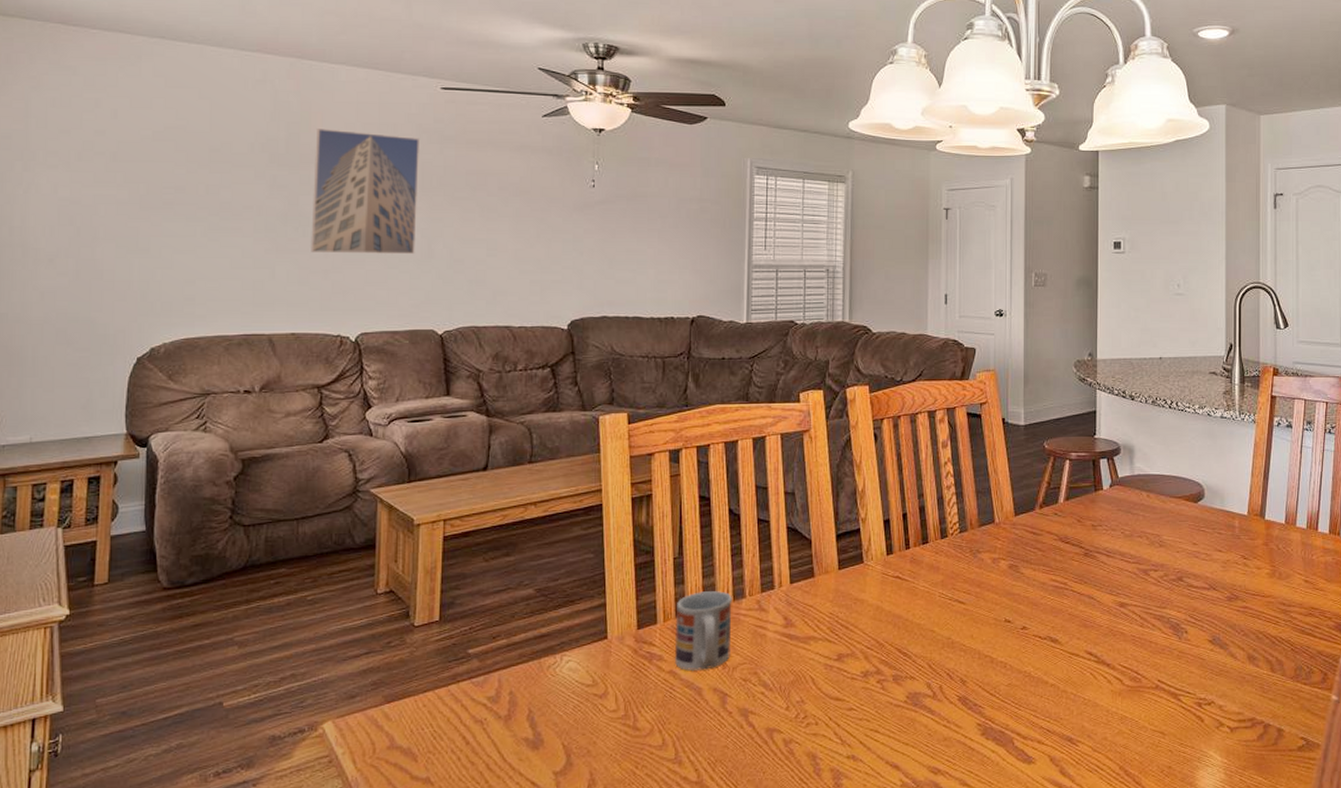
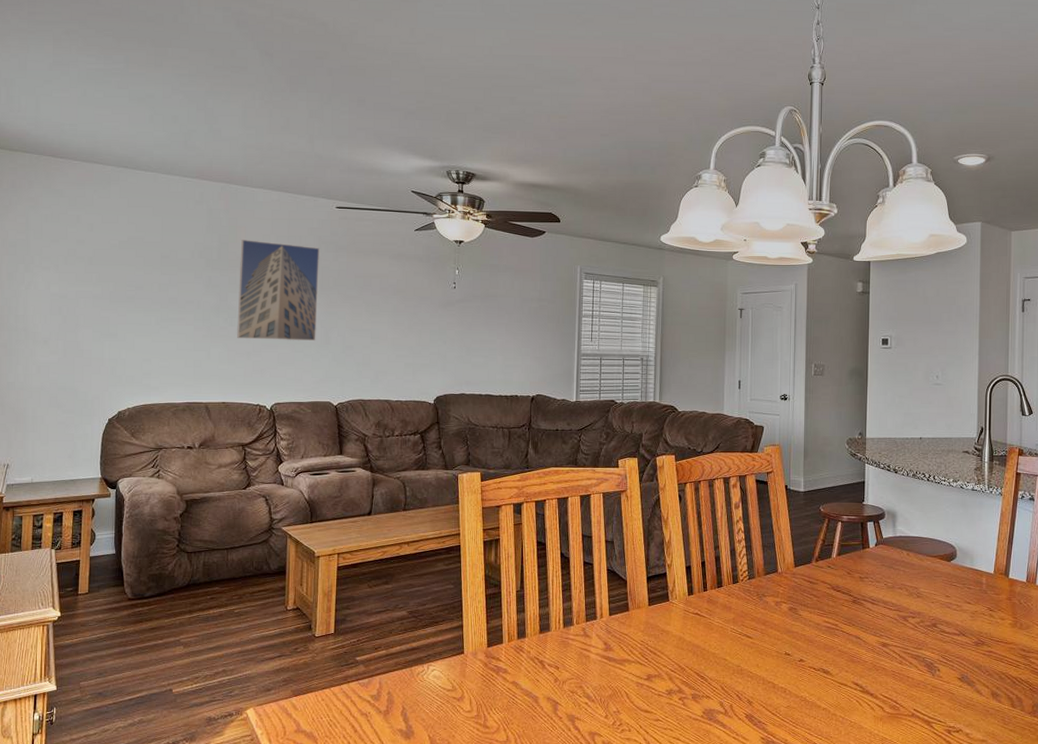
cup: present [674,591,732,672] -> none [516,619,563,683]

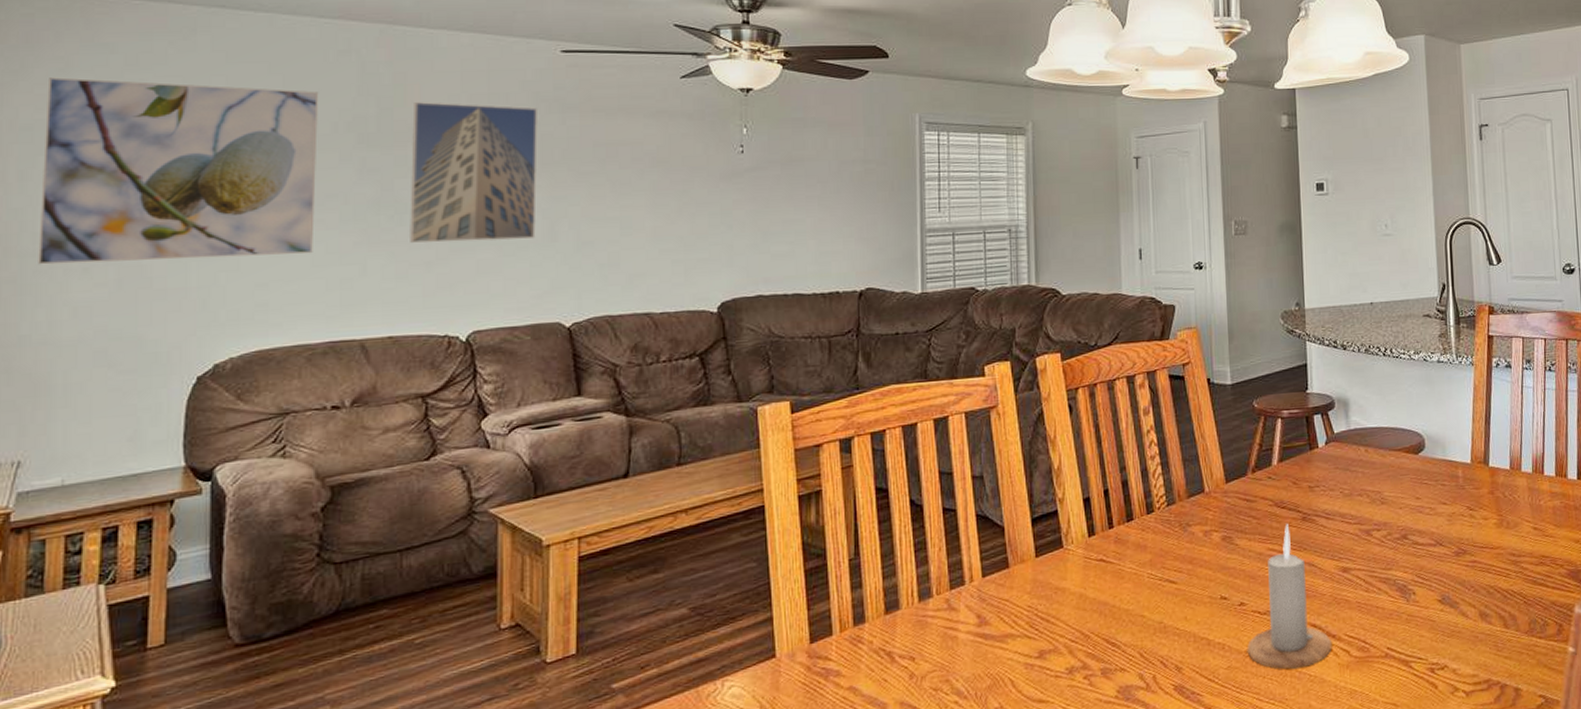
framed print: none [19,212,183,341] -> present [38,77,319,265]
candle: none [803,604,870,715] -> present [1247,524,1332,669]

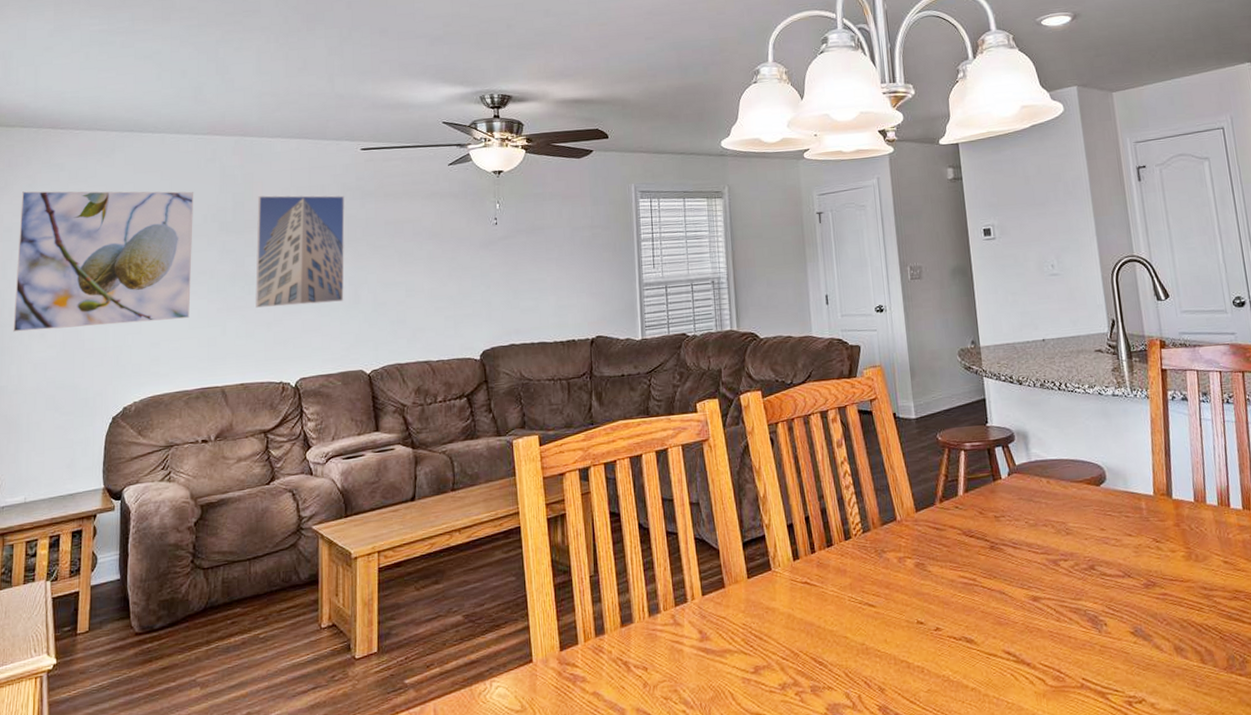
candle: present [1247,524,1332,669] -> none [945,552,1028,695]

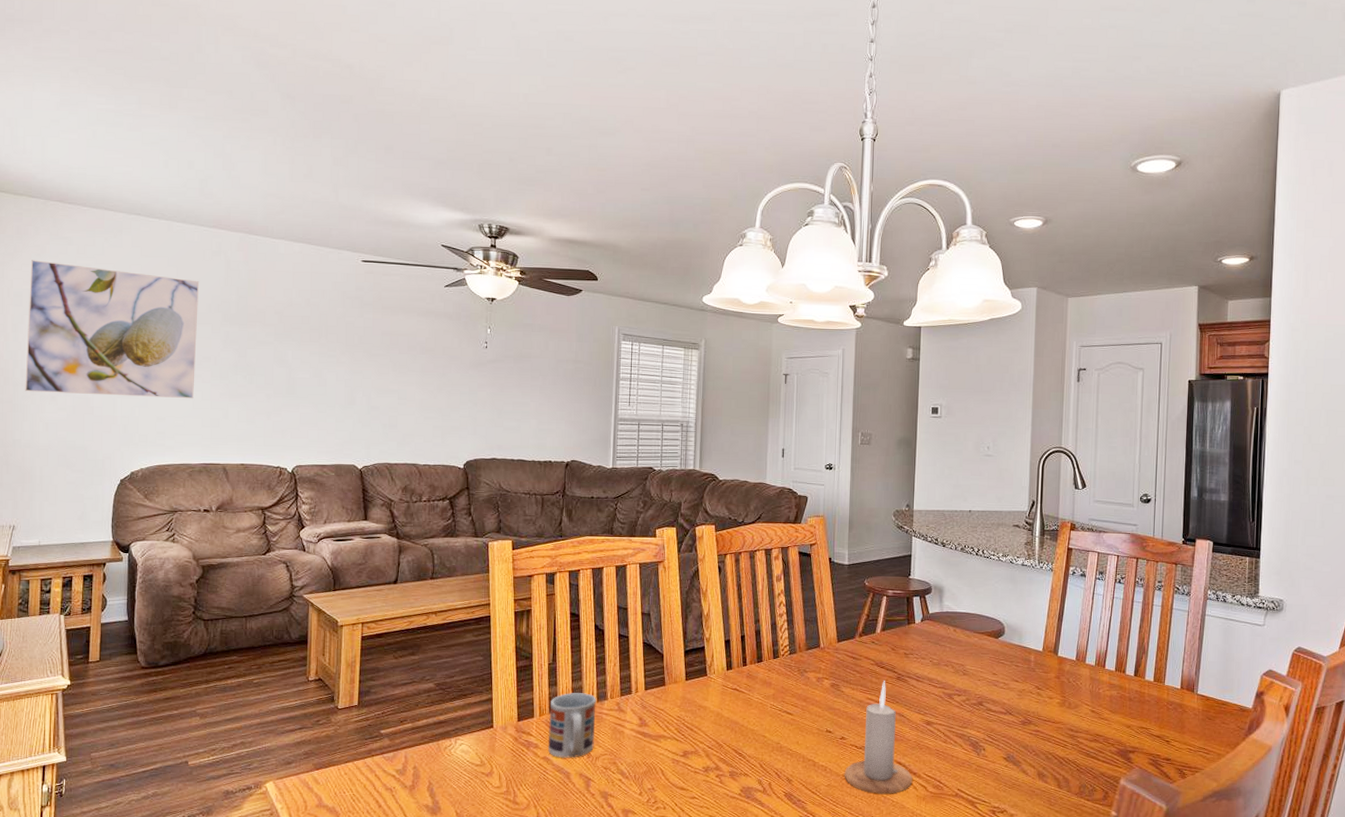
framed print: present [255,195,345,308] -> none [256,293,344,401]
cup: none [595,607,650,692] -> present [548,693,596,759]
candle: none [945,552,1028,695] -> present [844,681,913,794]

